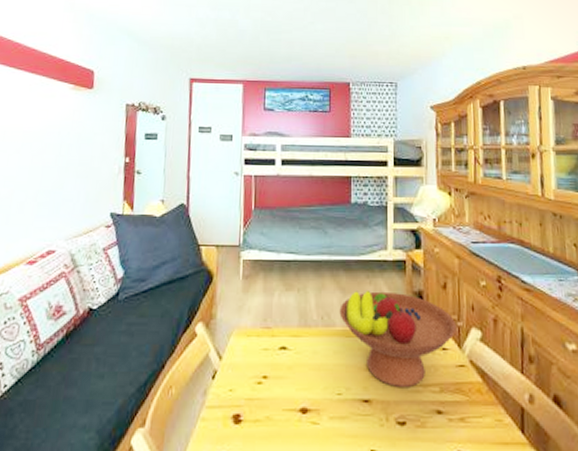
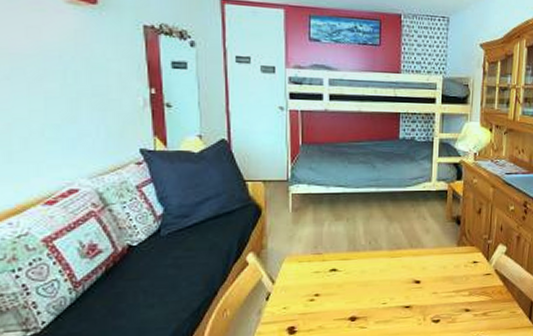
fruit bowl: present [339,291,457,388] -> none [386,218,487,295]

